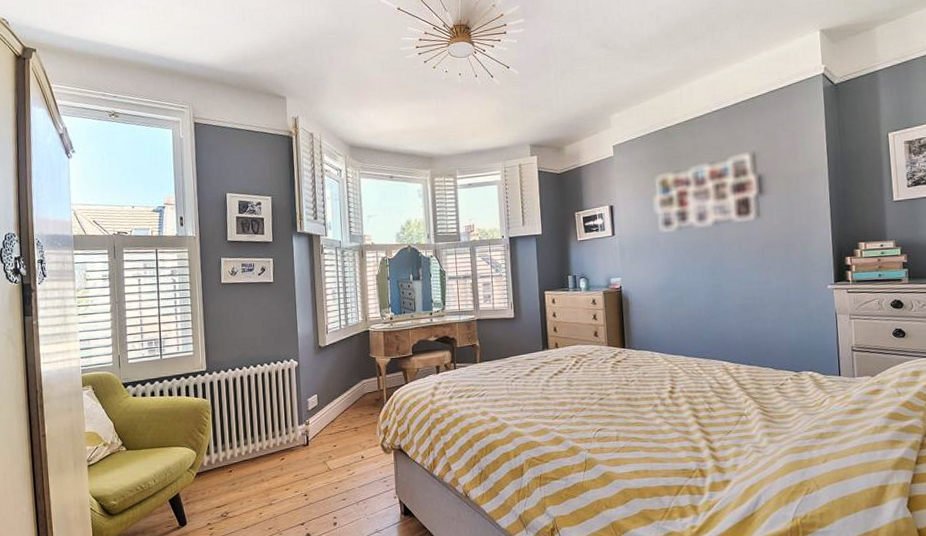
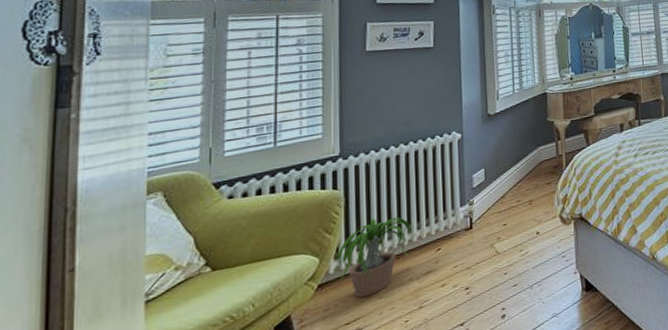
potted plant: none [205,426,268,489] -> present [331,217,420,298]

